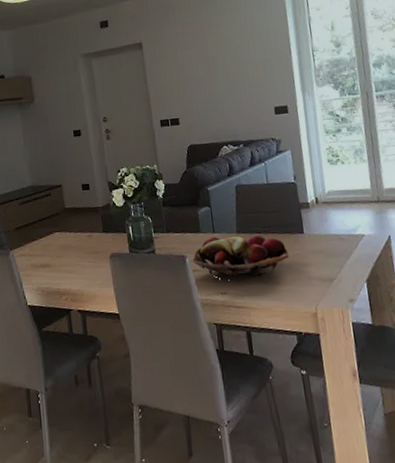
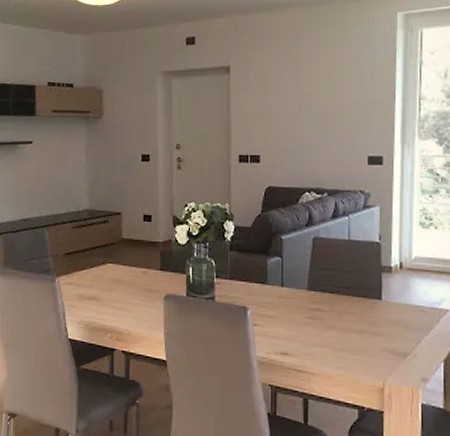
fruit basket: present [193,235,289,278] -> none [255,290,362,341]

